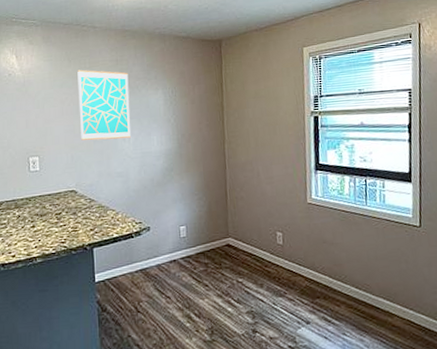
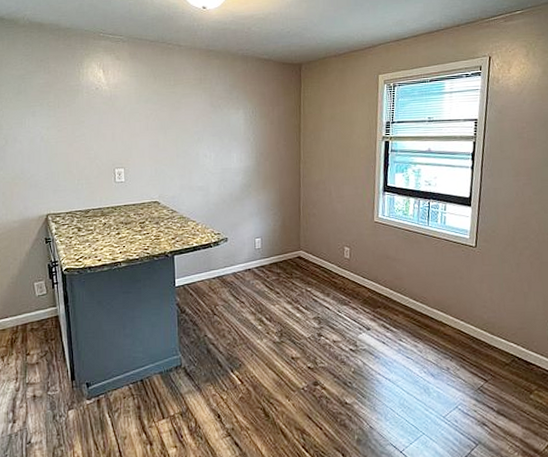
wall art: present [77,69,131,141] -> none [162,86,212,155]

